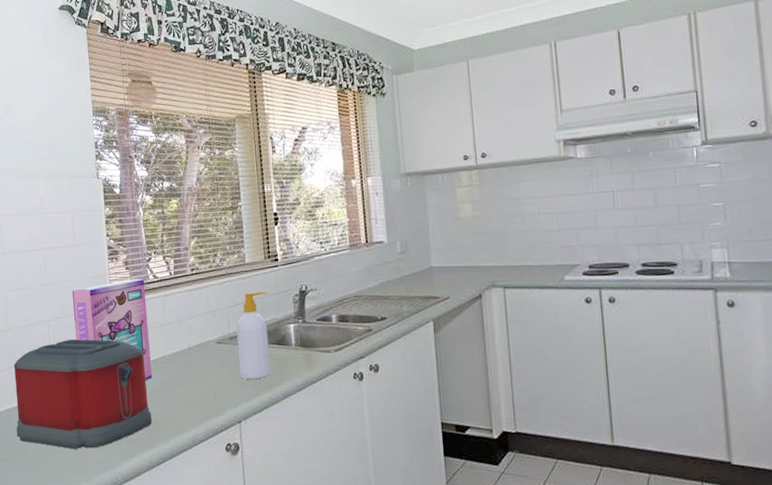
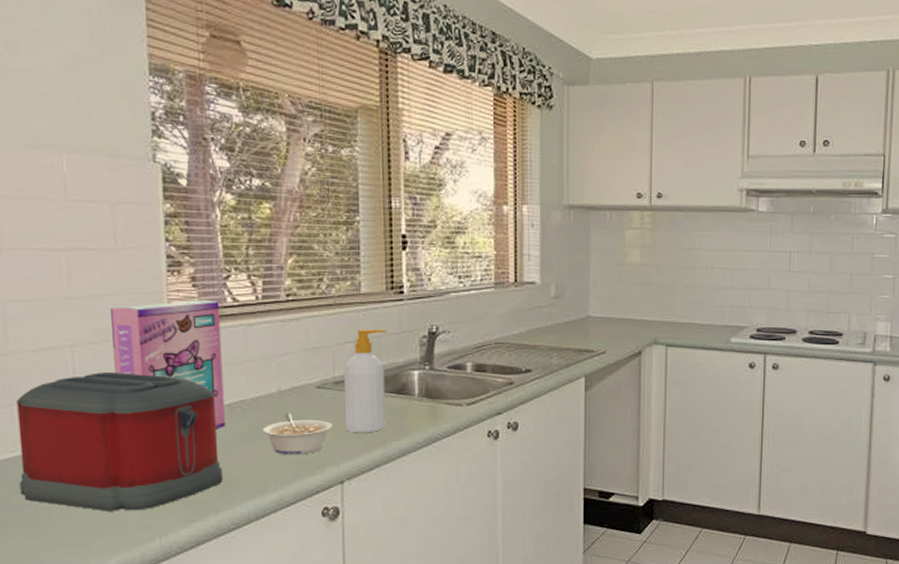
legume: none [178,365,230,400] -> present [262,413,333,455]

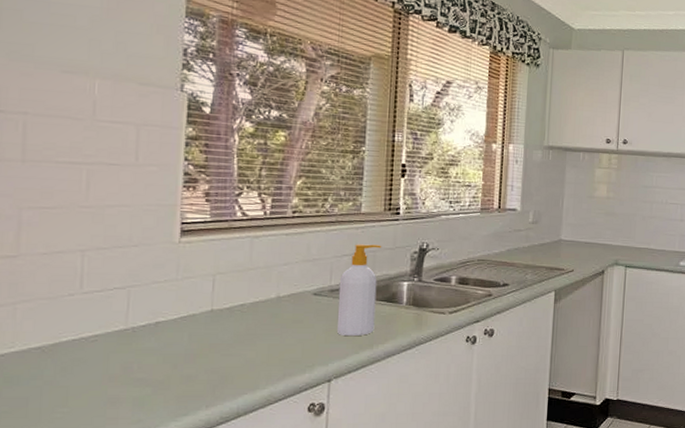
toaster: present [16,372,223,512] -> none [13,275,217,405]
cereal box: present [109,300,225,429] -> none [122,213,230,330]
legume: present [262,413,333,455] -> none [258,317,325,355]

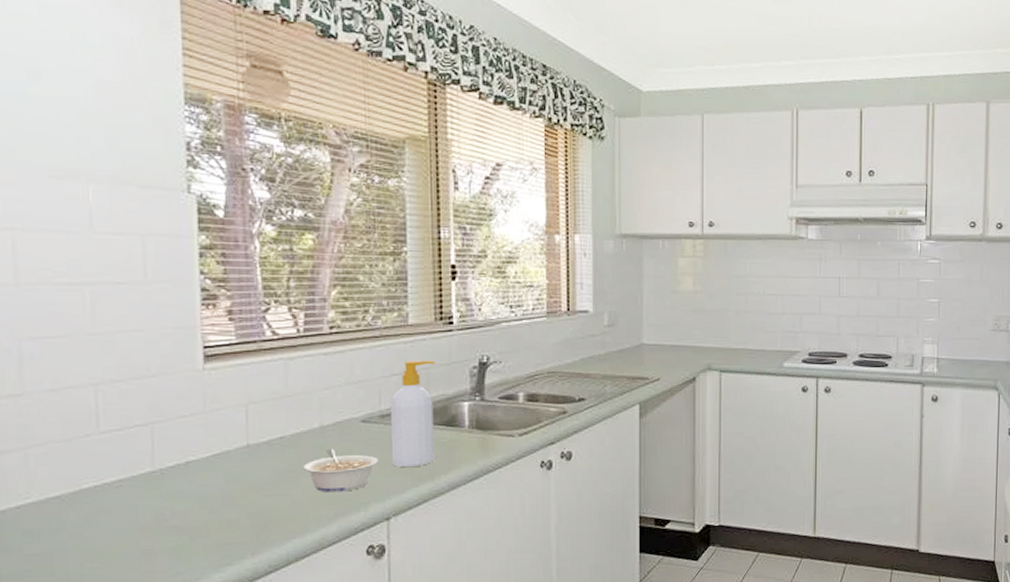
legume: none [258,317,325,355] -> present [303,449,379,493]

